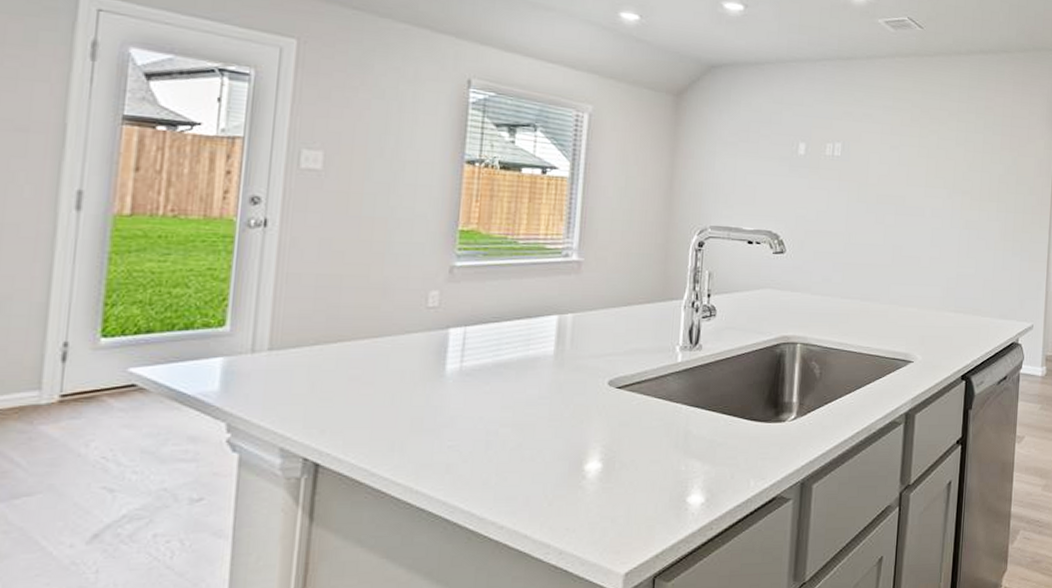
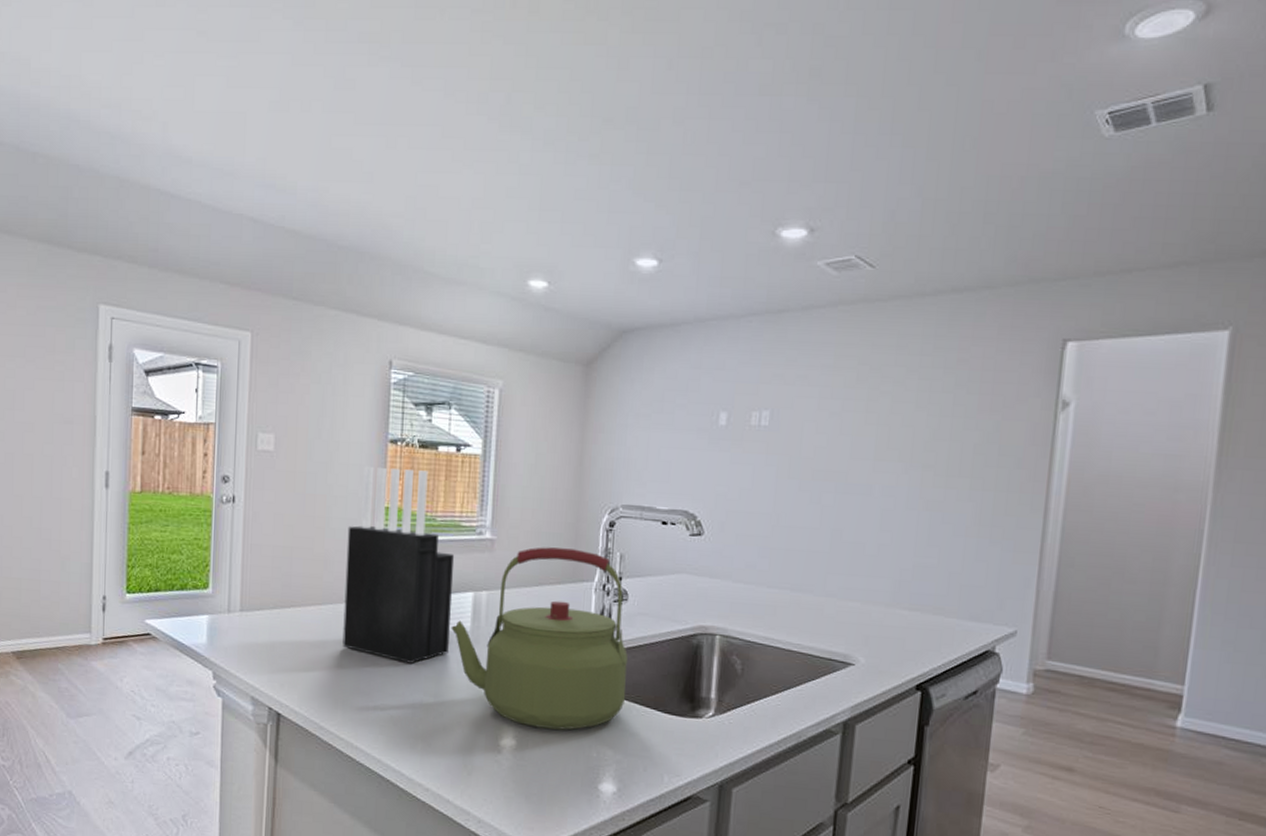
knife block: none [402,187,538,394] -> present [342,466,455,664]
kettle: none [532,267,717,448] -> present [451,547,628,730]

